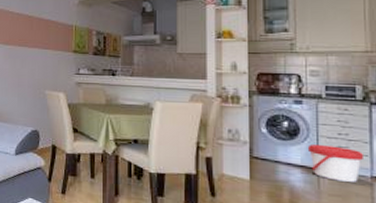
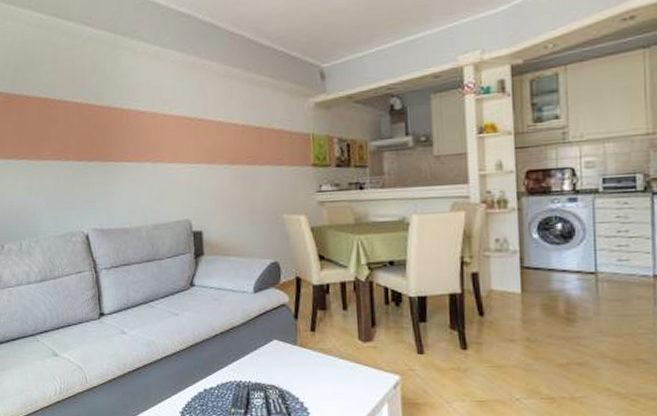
bucket: present [307,144,363,182] -> none [583,245,645,284]

